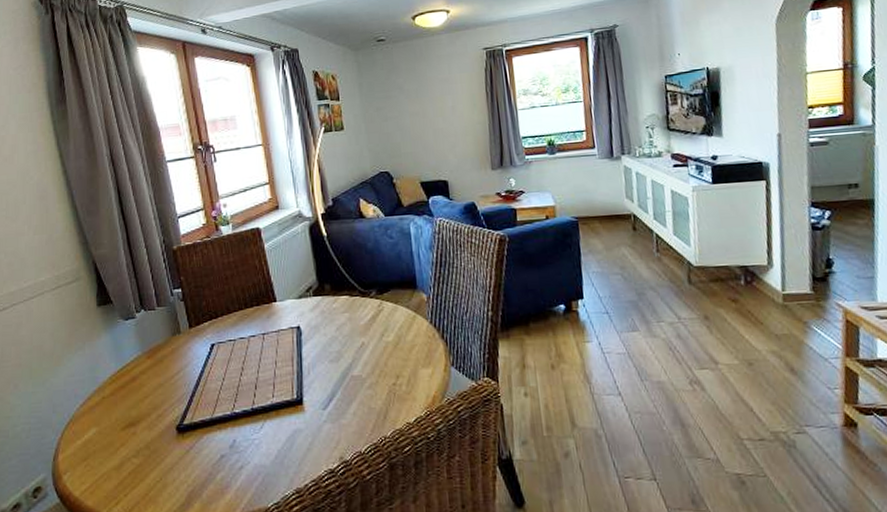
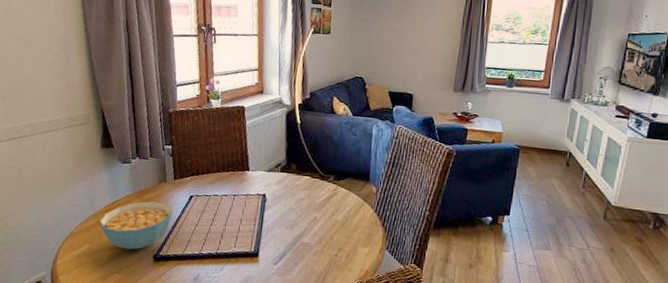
cereal bowl: none [105,359,192,425] -> present [99,201,173,250]

